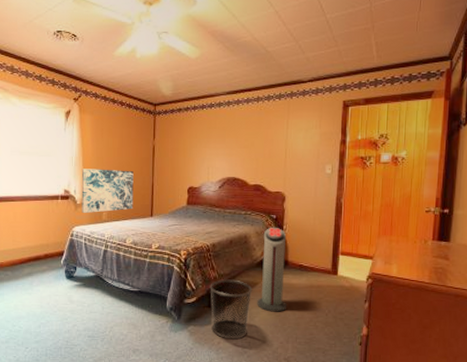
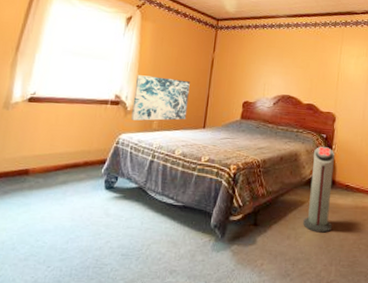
waste bin: present [210,279,253,340] -> none [255,197,300,261]

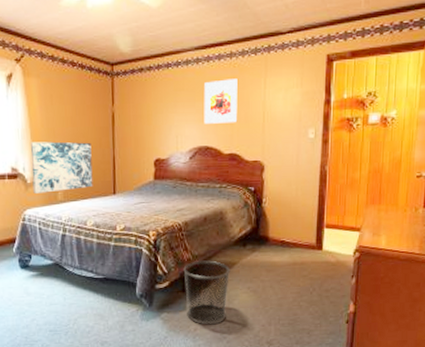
waste bin: none [255,197,300,261] -> present [183,260,231,325]
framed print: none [289,43,319,79] -> present [203,79,238,124]
air purifier: present [303,146,334,233] -> none [236,200,269,293]

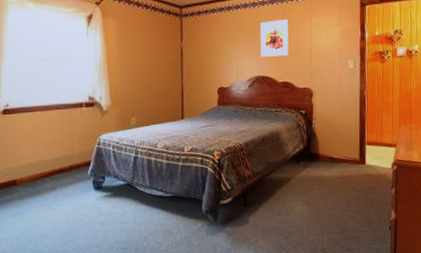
wall art: present [29,141,93,193] -> none [106,73,164,120]
waste bin: present [183,260,231,325] -> none [245,176,287,237]

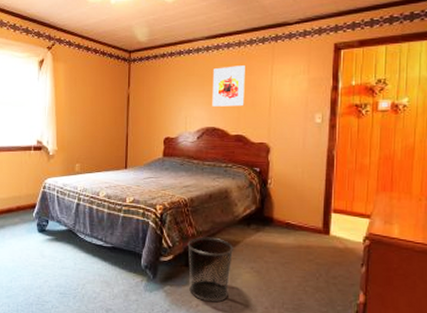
waste bin: none [245,176,287,237] -> present [187,237,234,302]

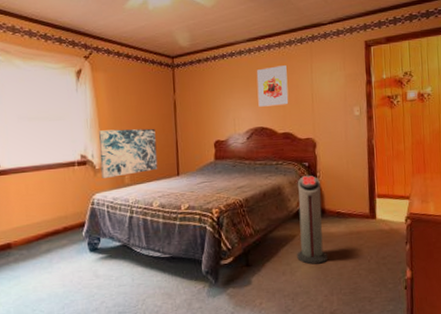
wall art: none [54,119,107,164] -> present [98,128,158,178]
waste bin: present [187,237,234,302] -> none [246,234,291,299]
air purifier: none [239,181,273,274] -> present [297,175,329,265]

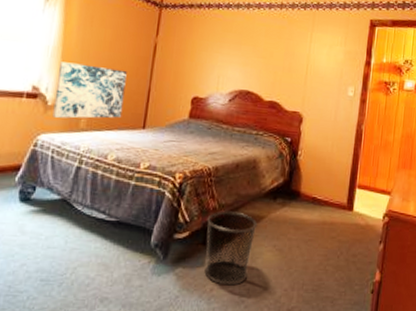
waste bin: none [246,234,291,299] -> present [204,211,258,286]
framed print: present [256,65,289,107] -> none [248,27,285,72]
air purifier: present [297,175,329,265] -> none [261,151,300,253]

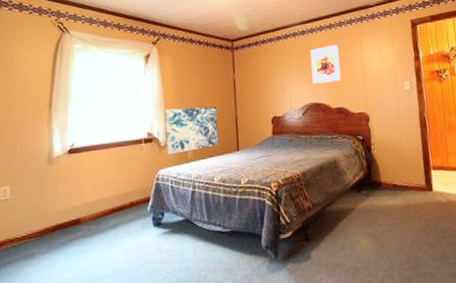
waste bin: present [204,211,258,286] -> none [304,208,350,274]
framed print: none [248,27,285,72] -> present [310,45,342,84]

